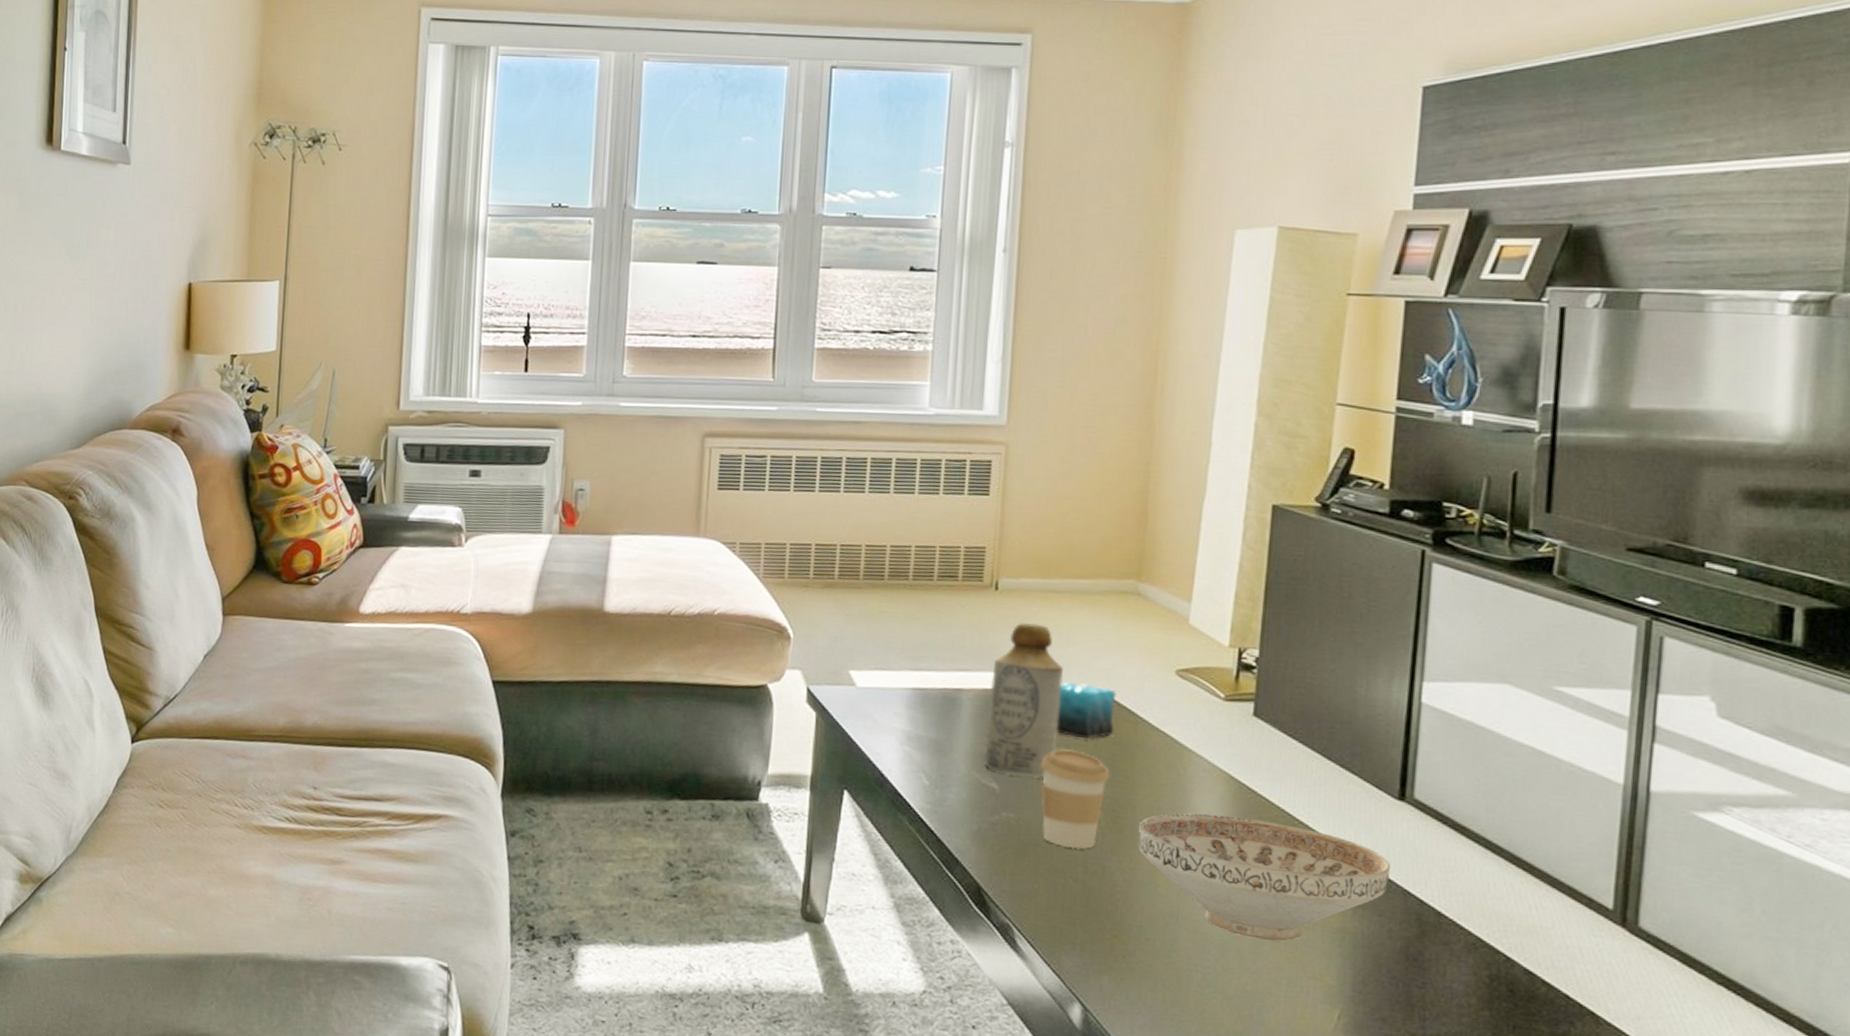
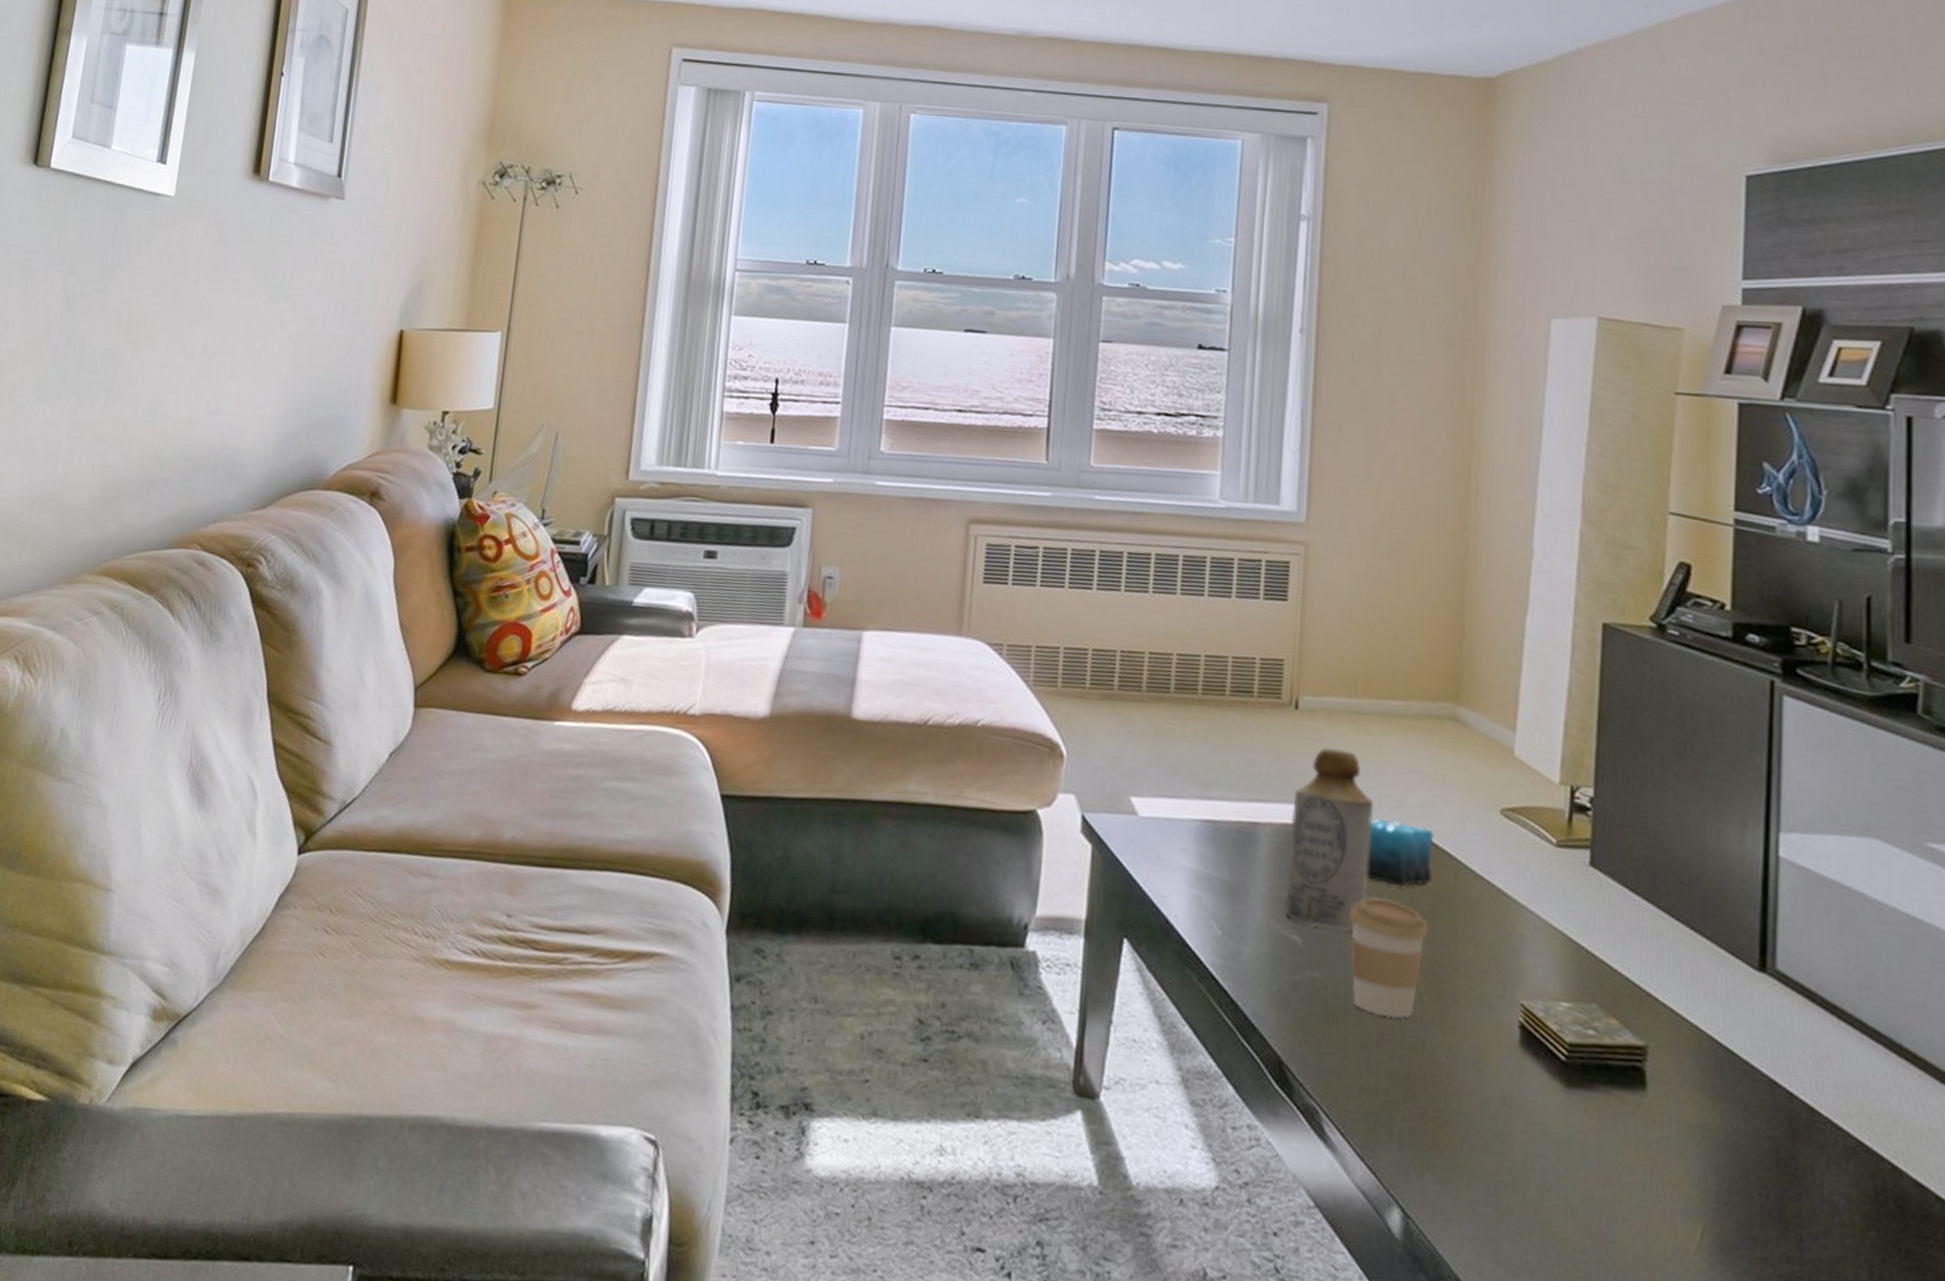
decorative bowl: present [1137,812,1391,942] -> none [1462,978,1754,1139]

